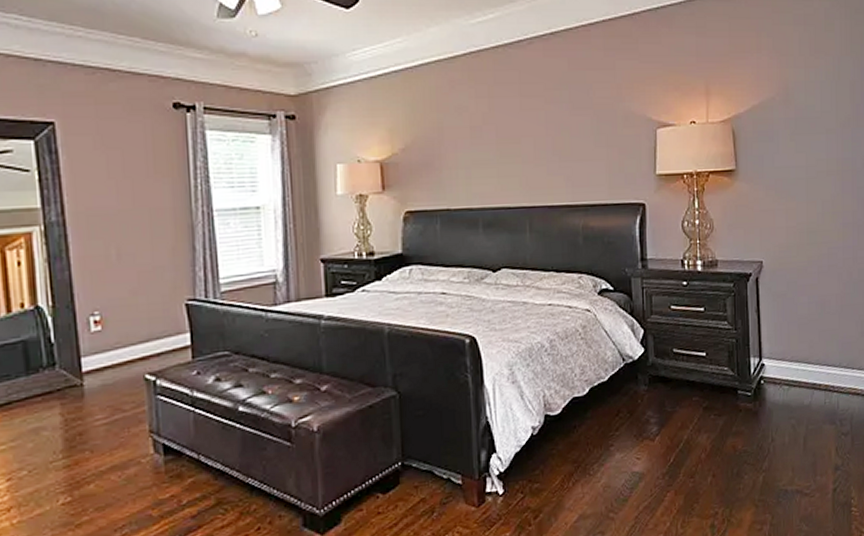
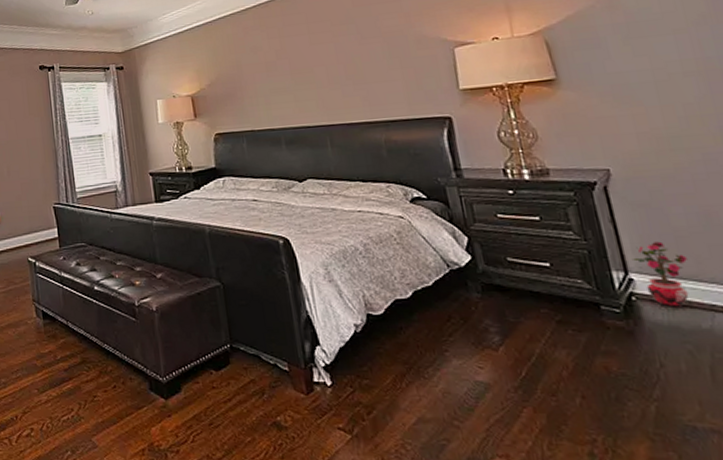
potted plant: none [766,329,805,388] -> present [631,241,689,307]

